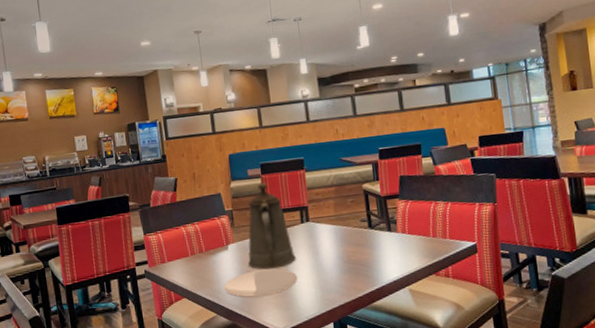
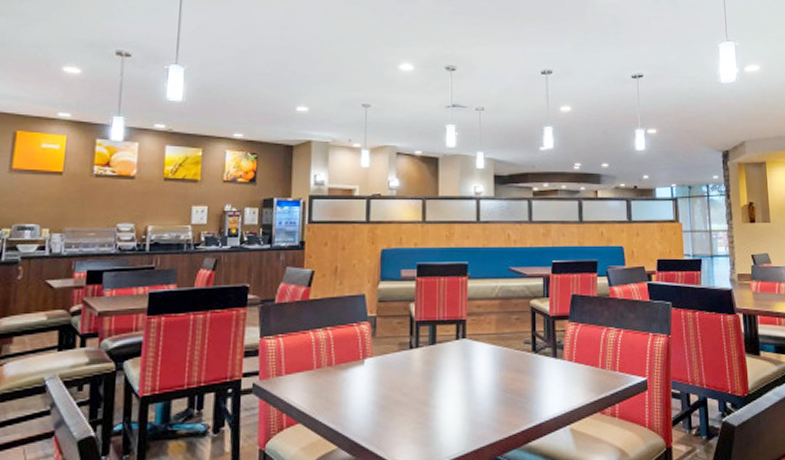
plate: present [223,268,298,298] -> none [351,393,444,428]
coffee pot: present [248,182,296,269] -> none [387,287,445,393]

